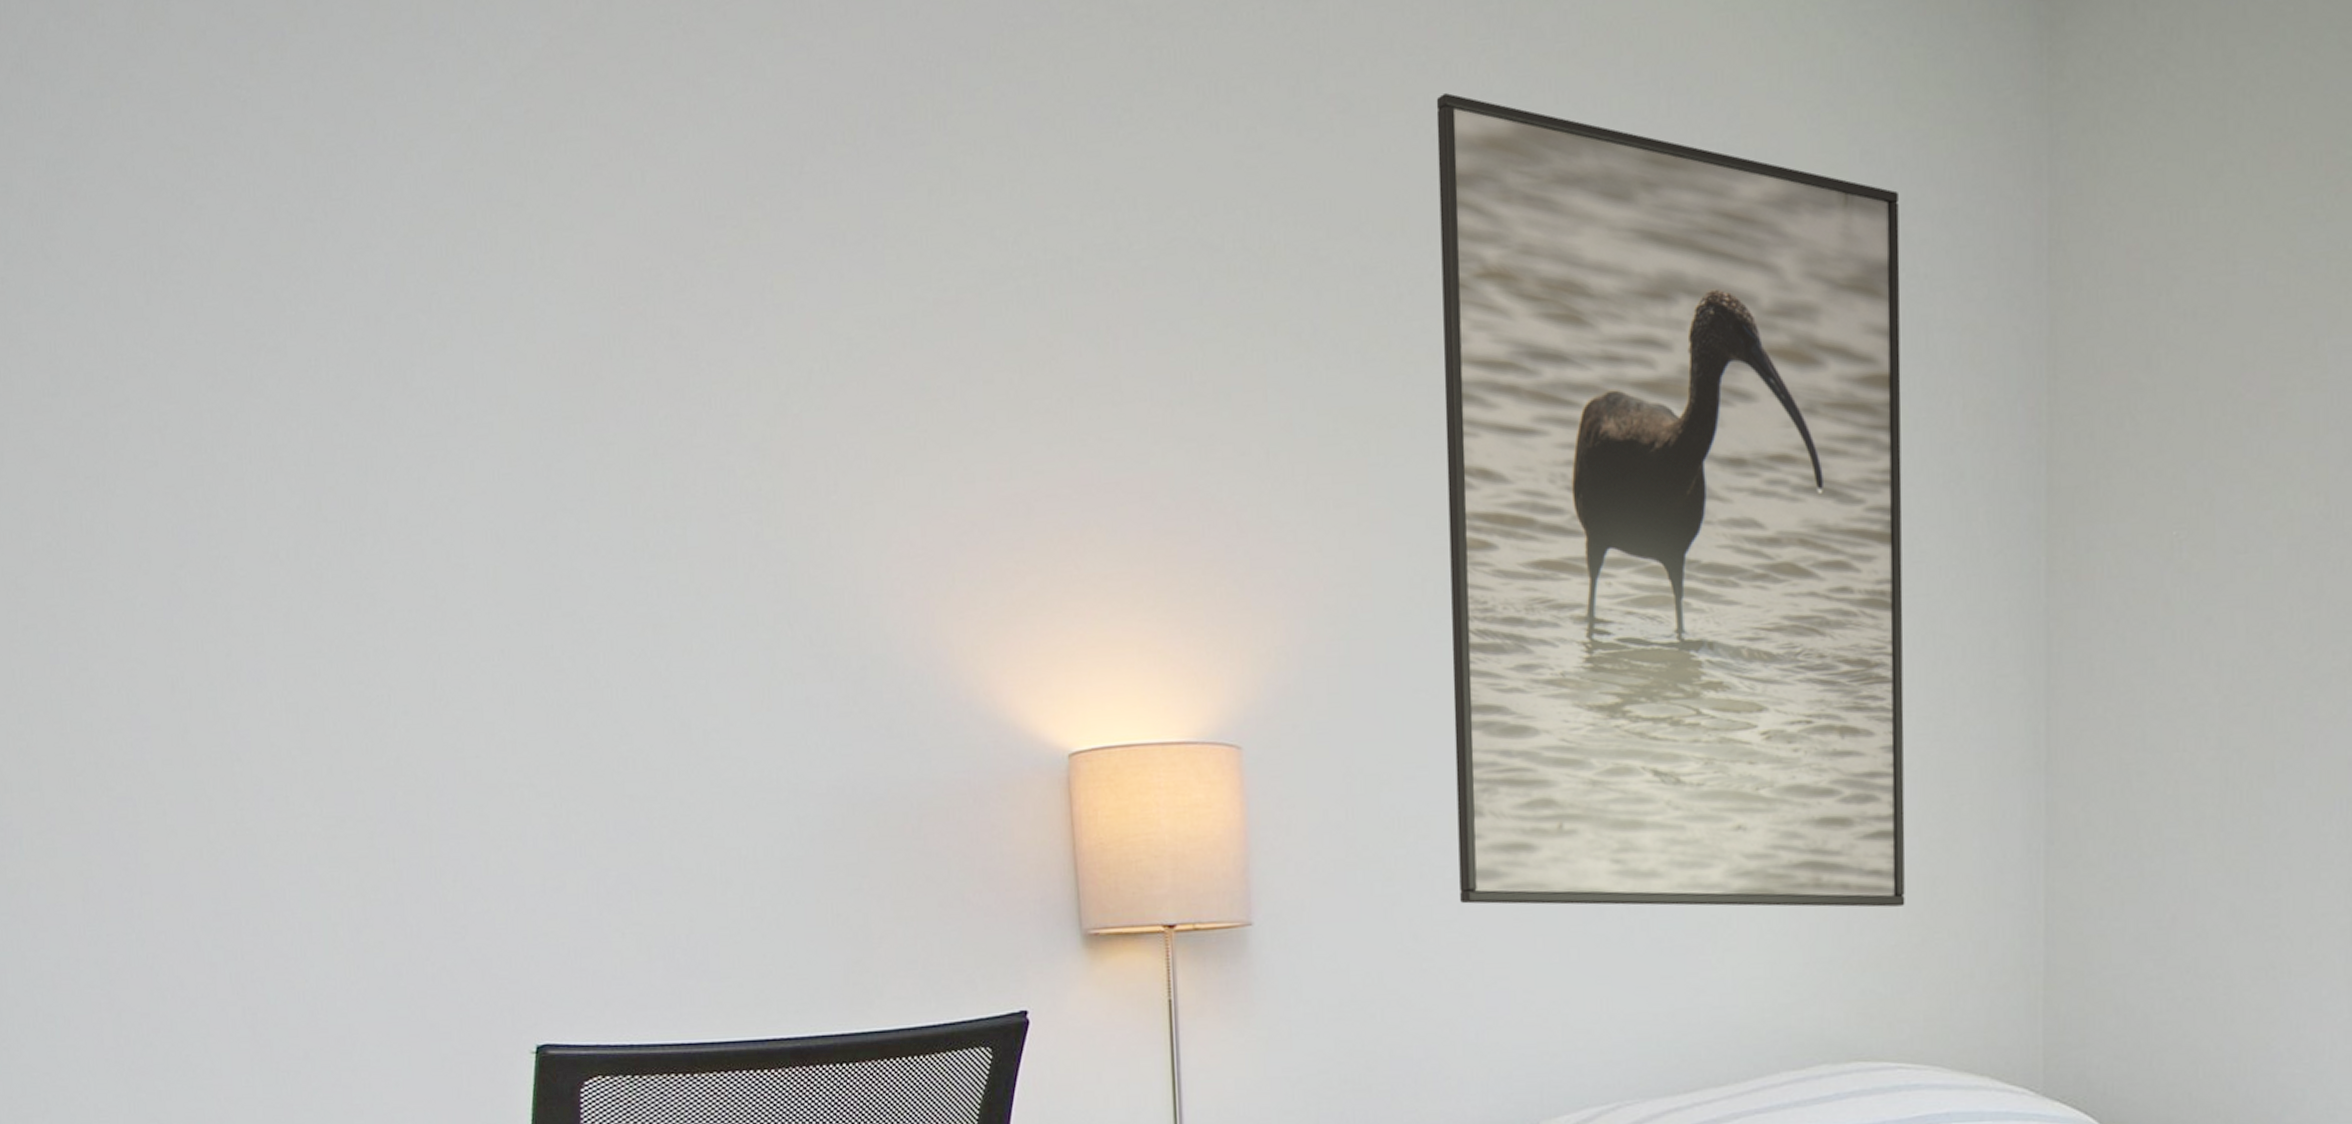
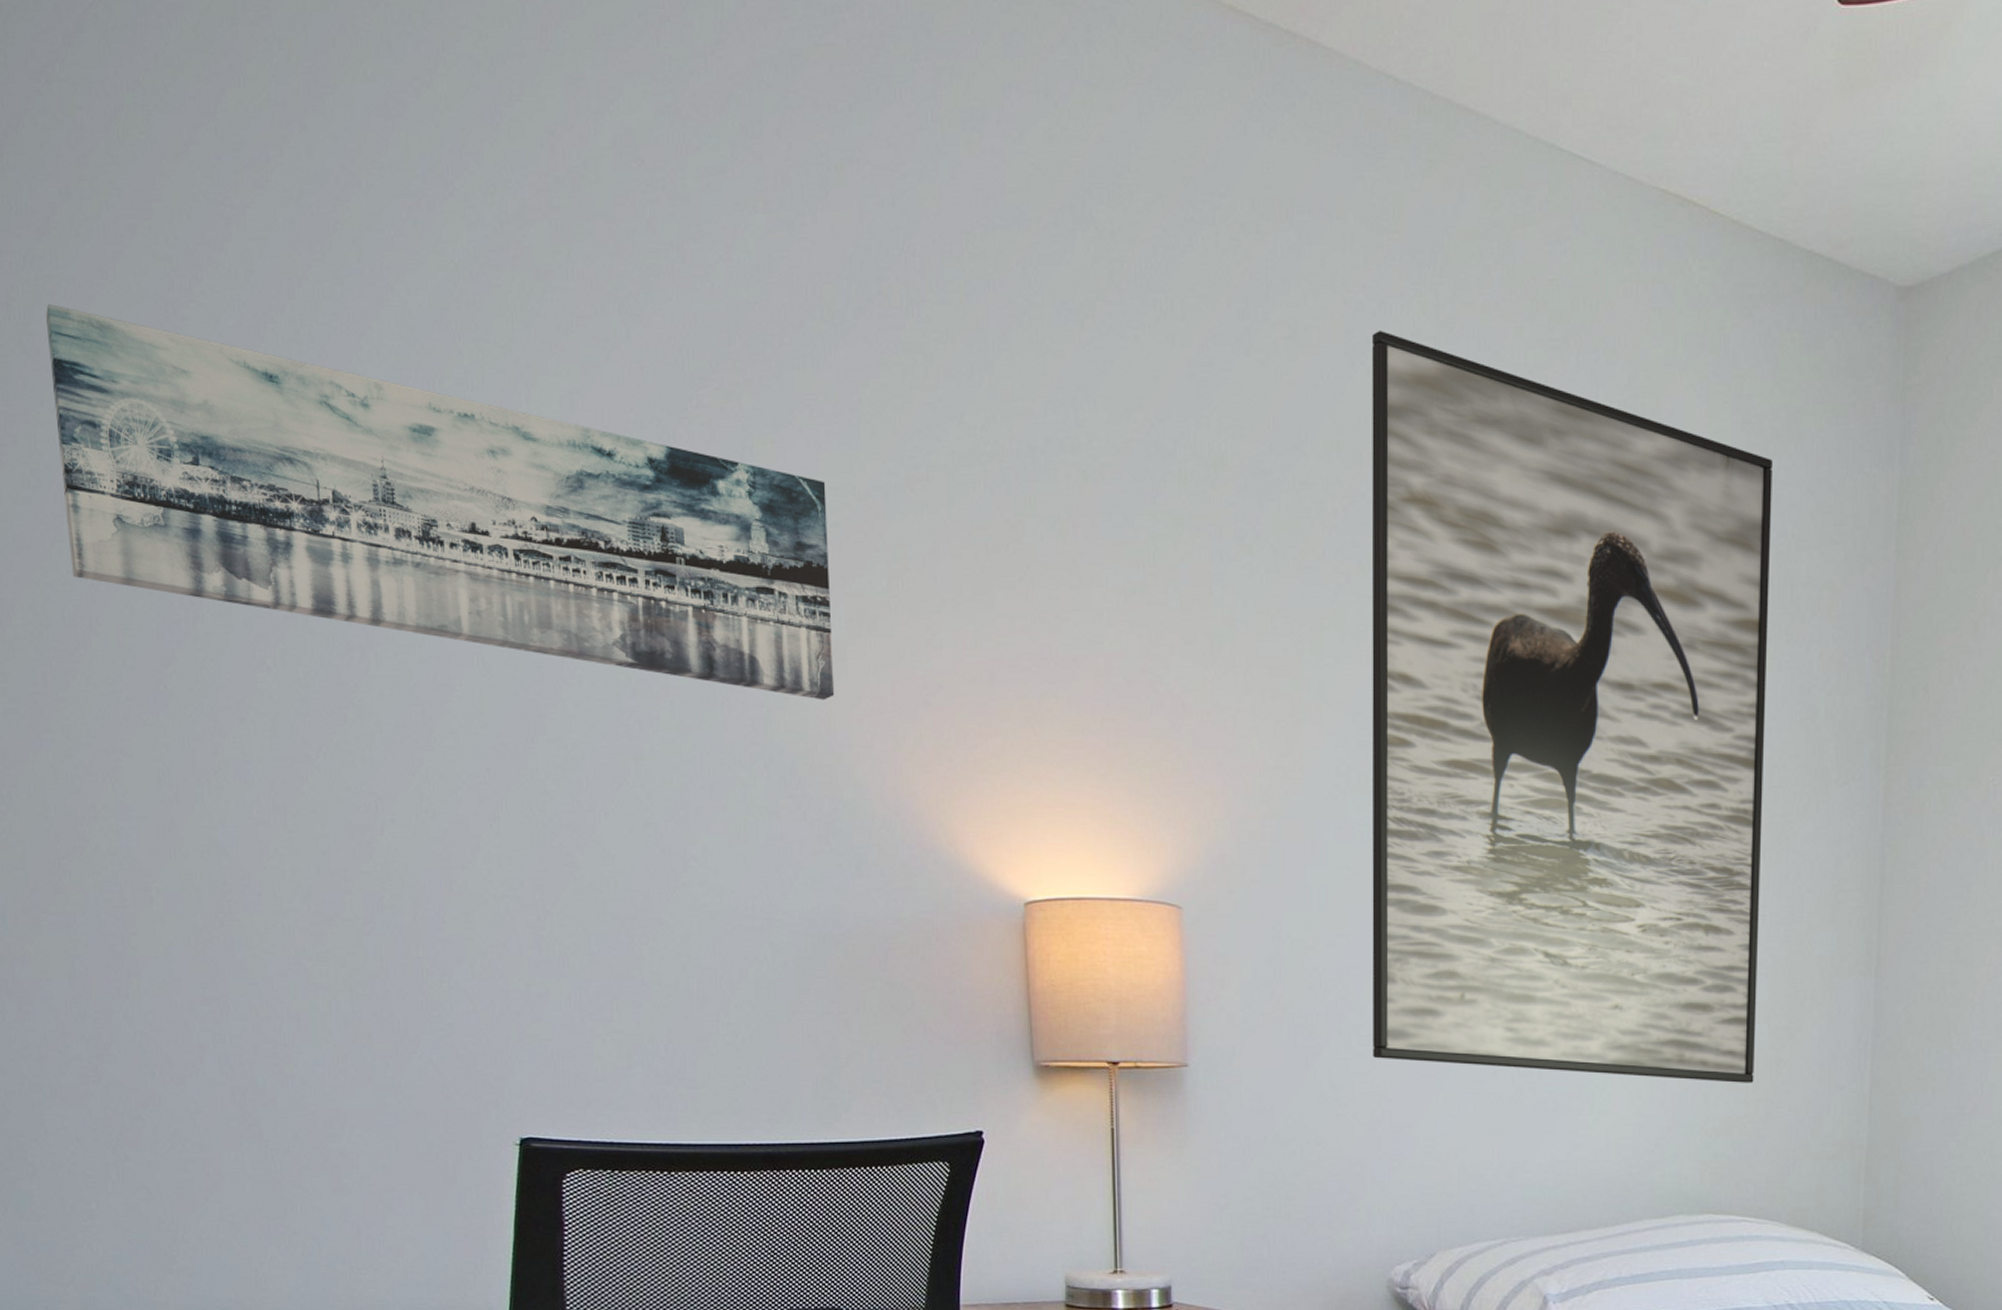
wall art: none [66,206,862,550] -> present [45,304,835,700]

